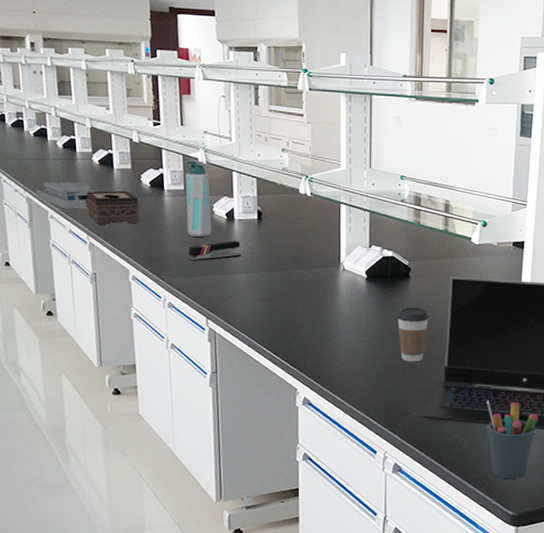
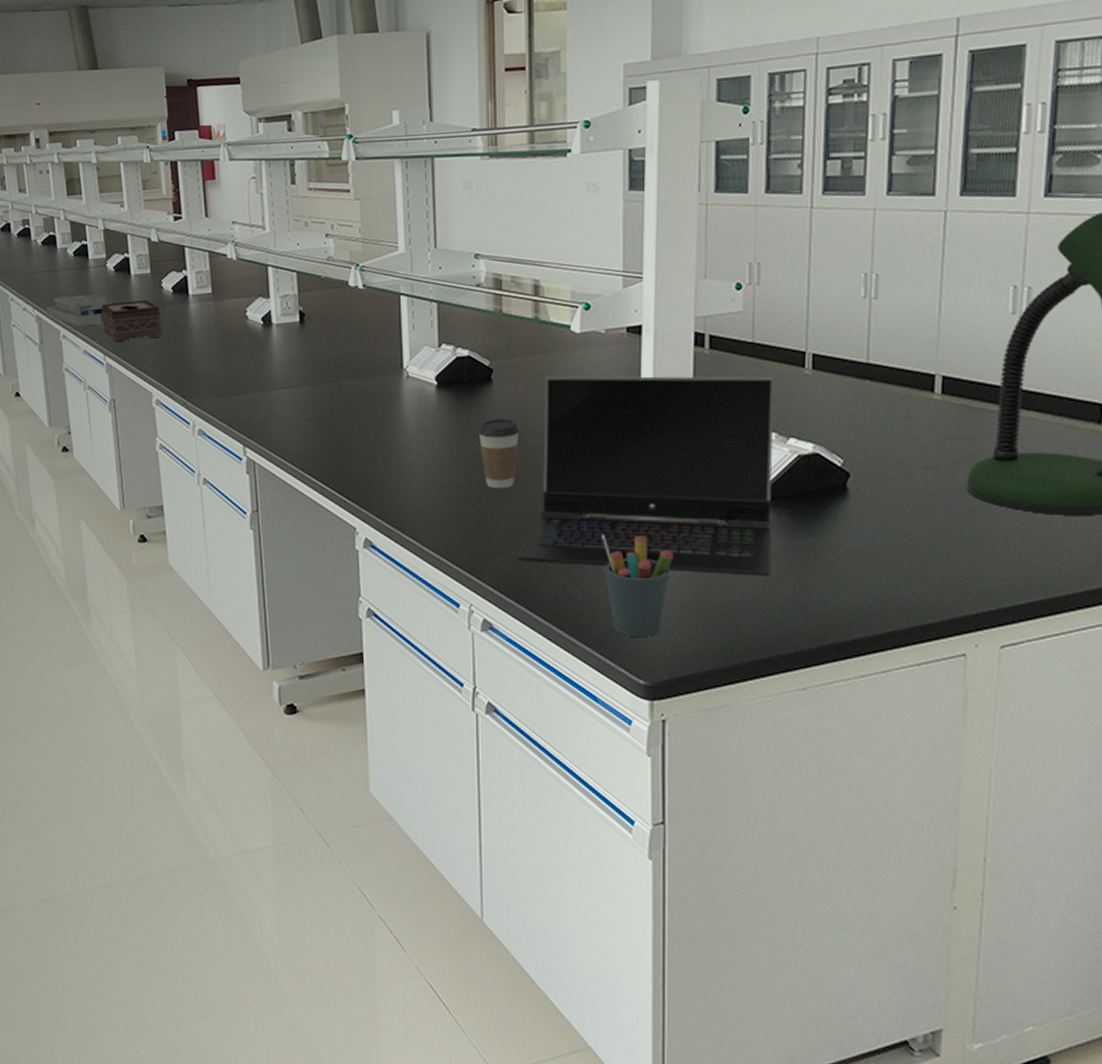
water bottle: present [185,160,212,237] -> none [211,257,246,348]
stapler: present [188,240,241,261] -> none [219,349,282,378]

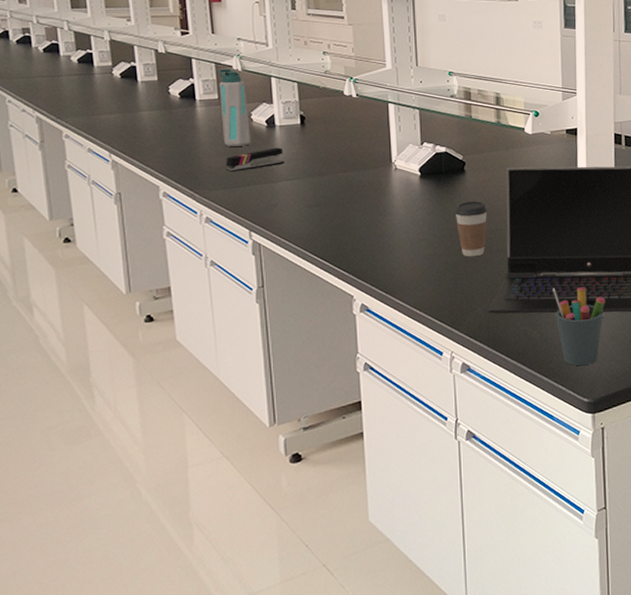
desk organizer: present [46,295,110,327] -> none [48,98,116,127]
tissue box: present [101,299,162,341] -> none [106,103,169,140]
water bottle: none [211,257,246,348] -> present [218,68,251,147]
stapler: none [219,349,282,378] -> present [226,147,285,172]

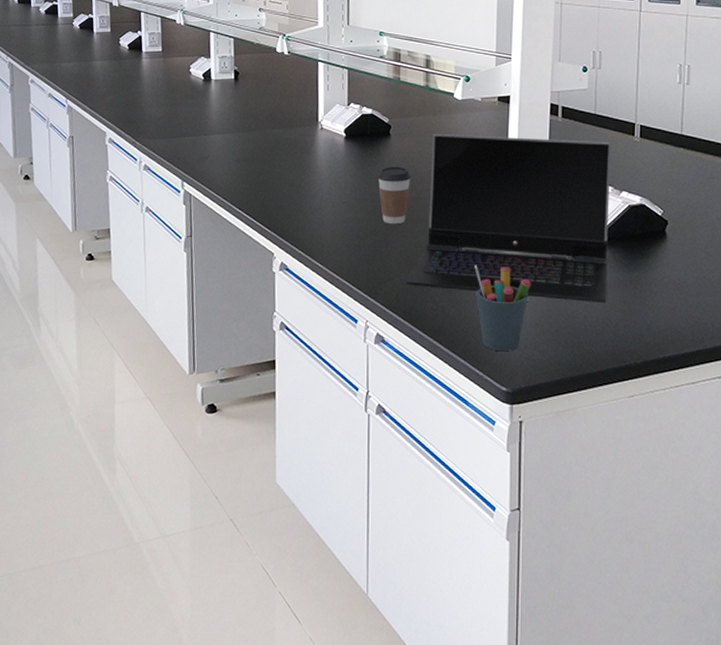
water bottle: present [218,68,251,147] -> none [163,22,189,98]
stapler: present [226,147,285,172] -> none [165,101,218,122]

